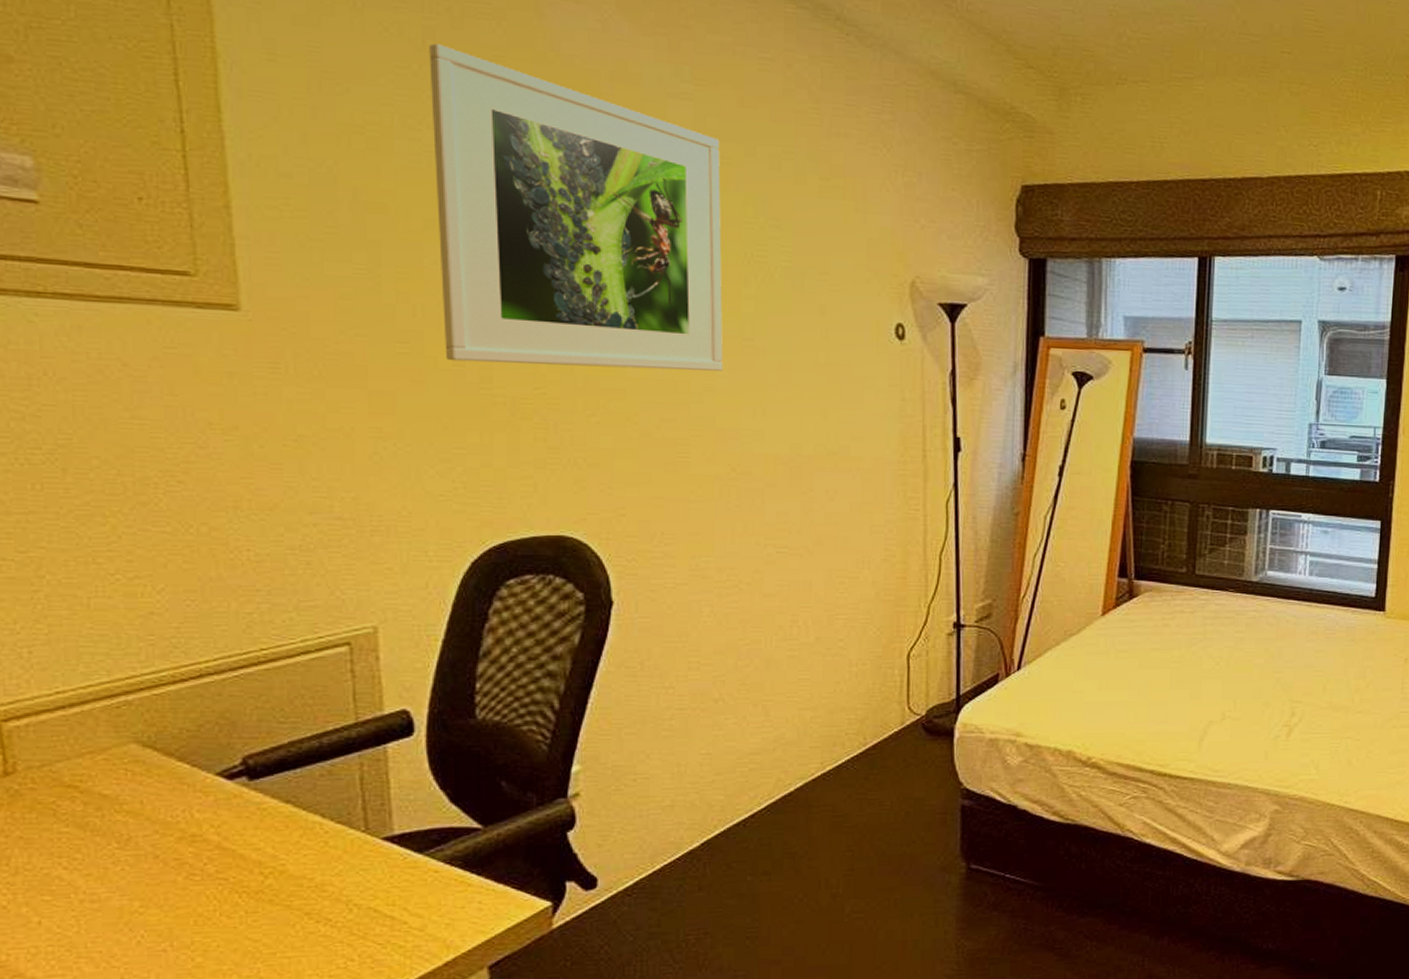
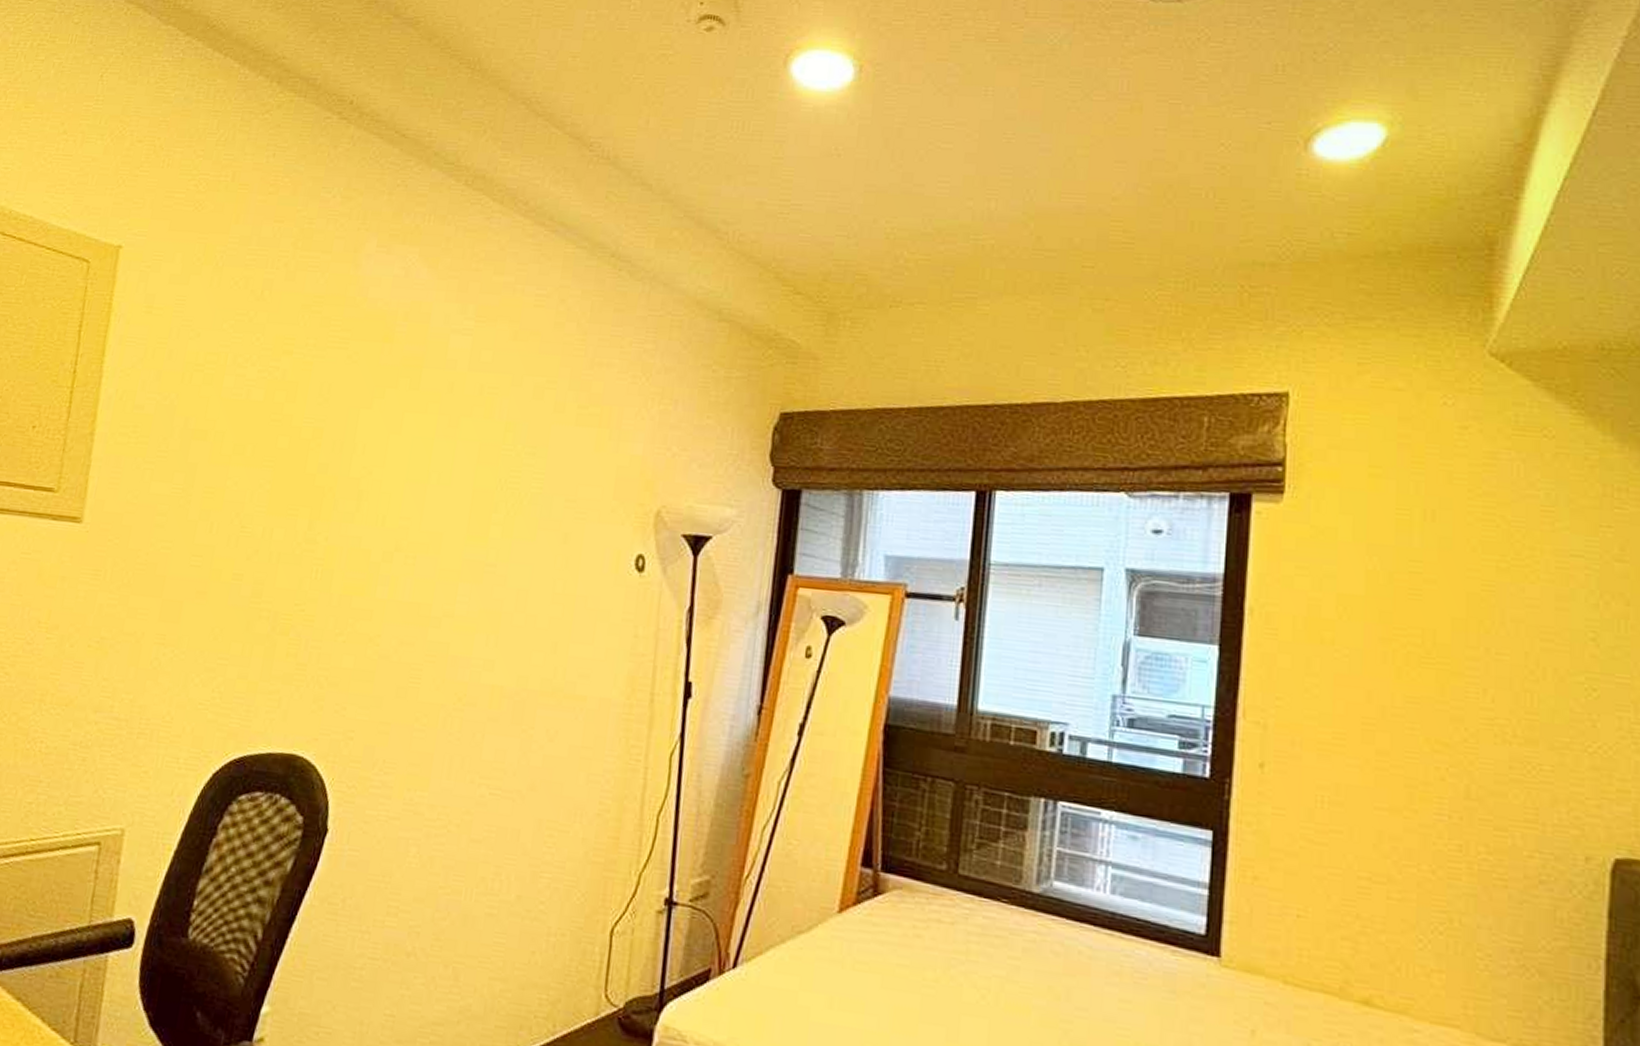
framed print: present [429,43,723,371] -> none [228,293,491,596]

